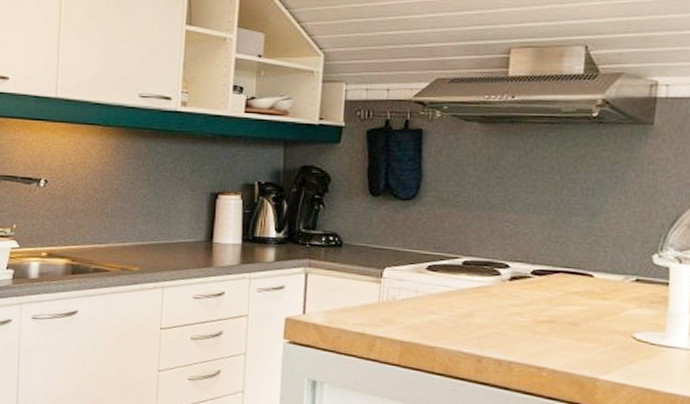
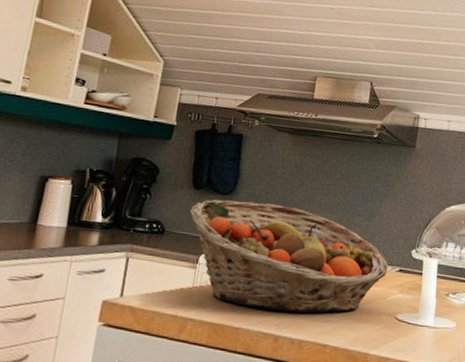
fruit basket: none [369,206,621,331] -> present [190,199,389,313]

